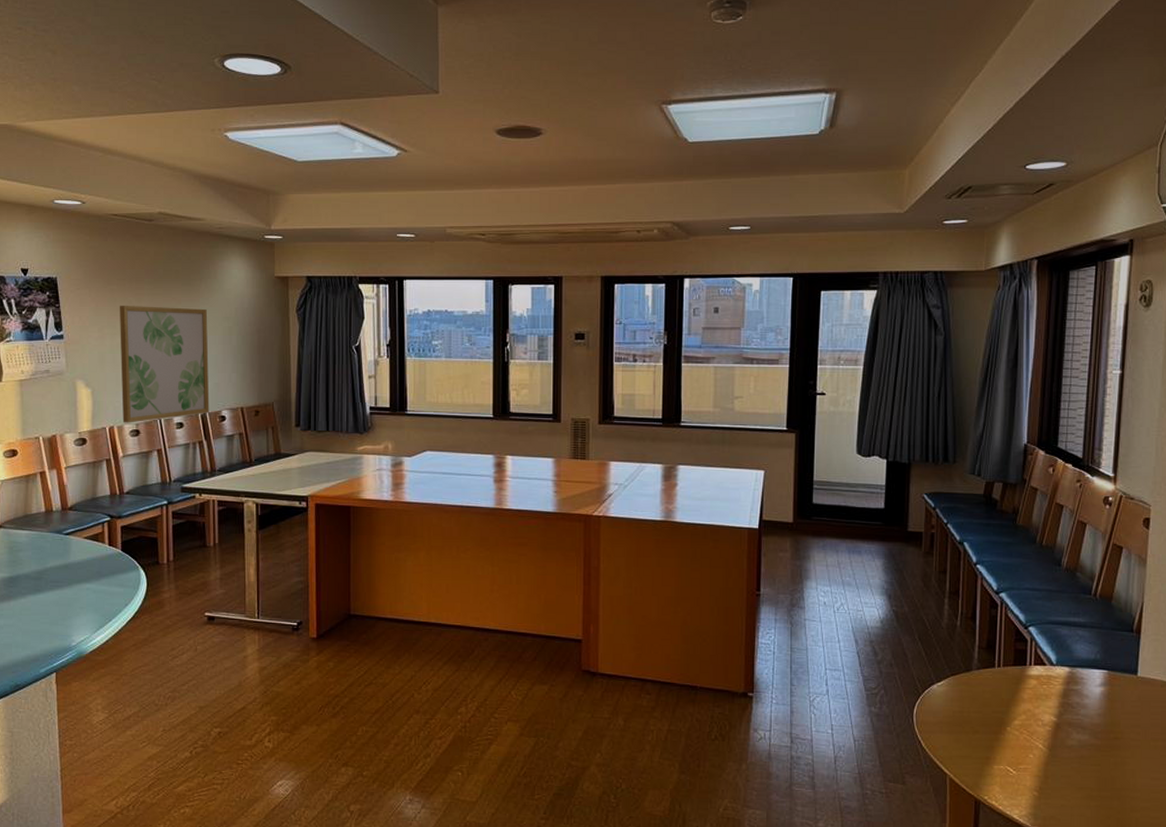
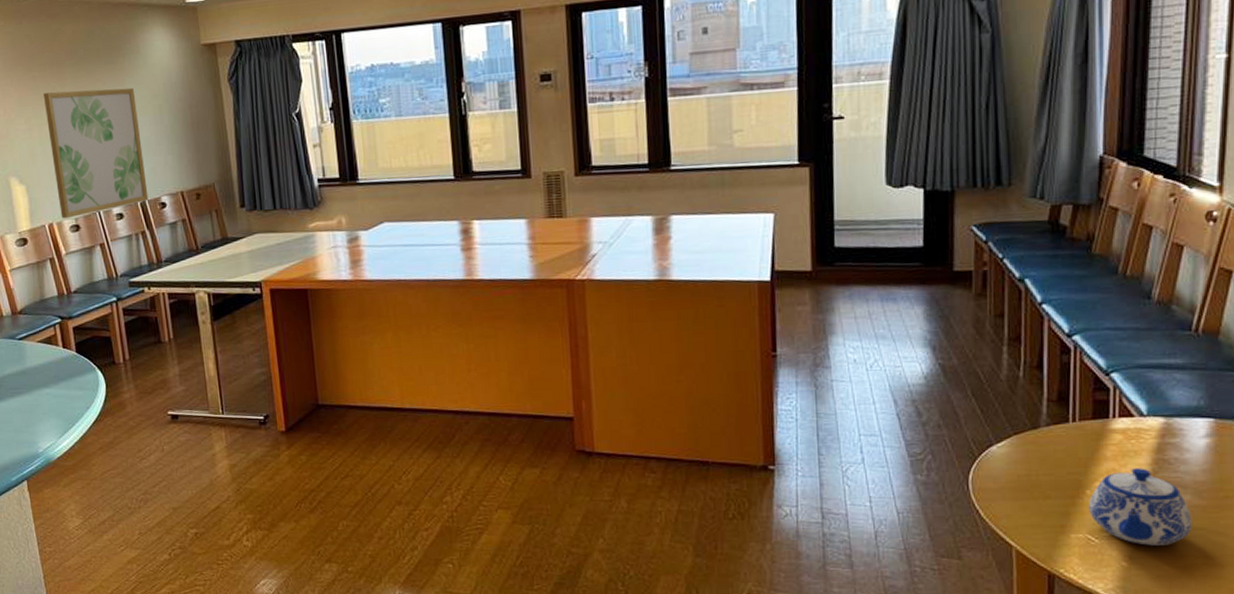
teapot: none [1009,710,1089,778] -> present [1089,468,1192,546]

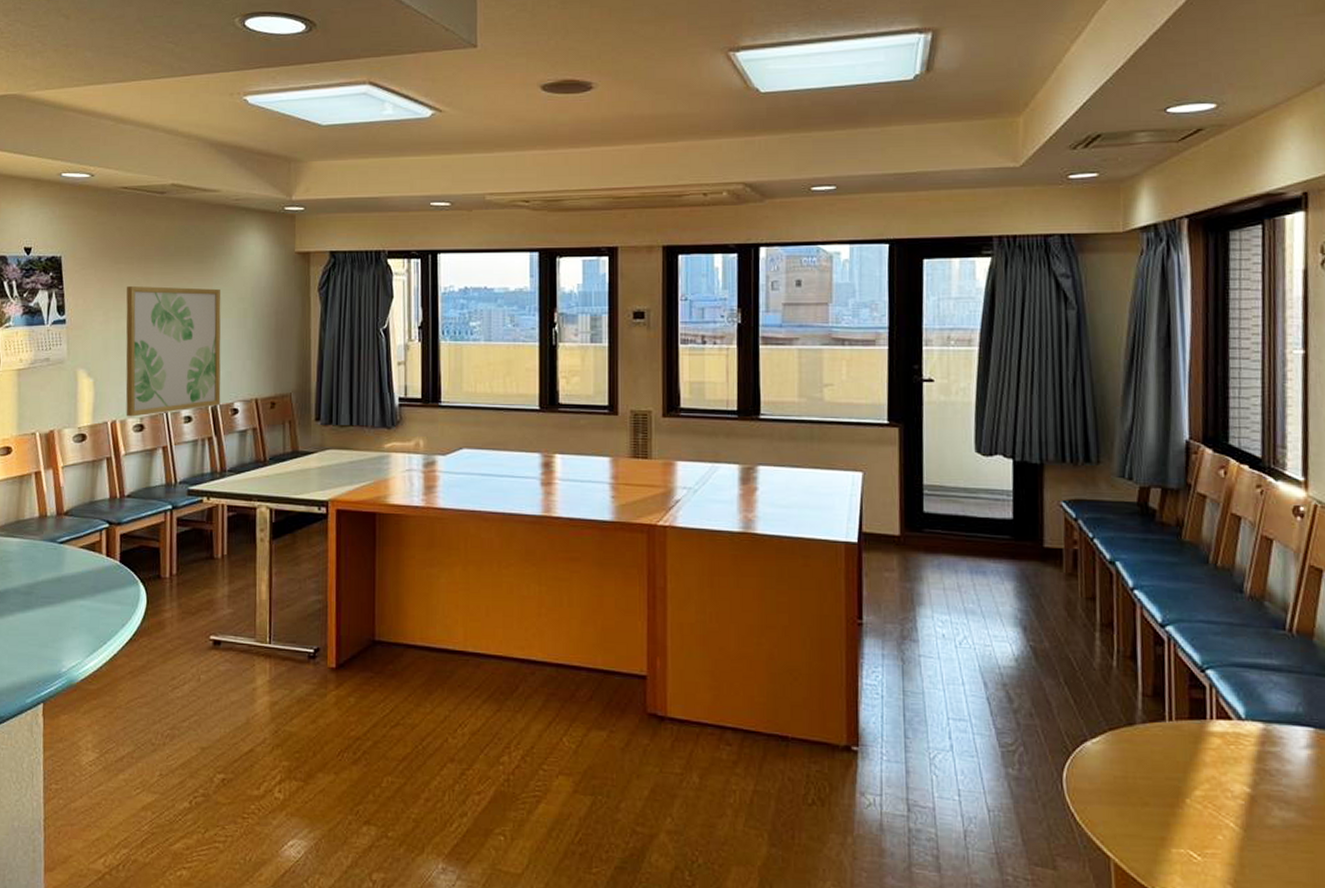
teapot: present [1089,468,1192,546] -> none [1189,777,1299,869]

